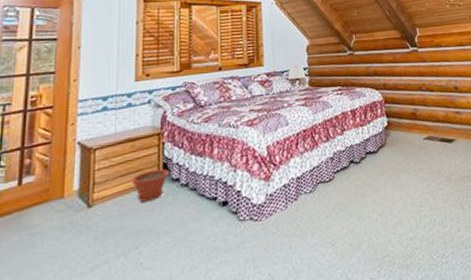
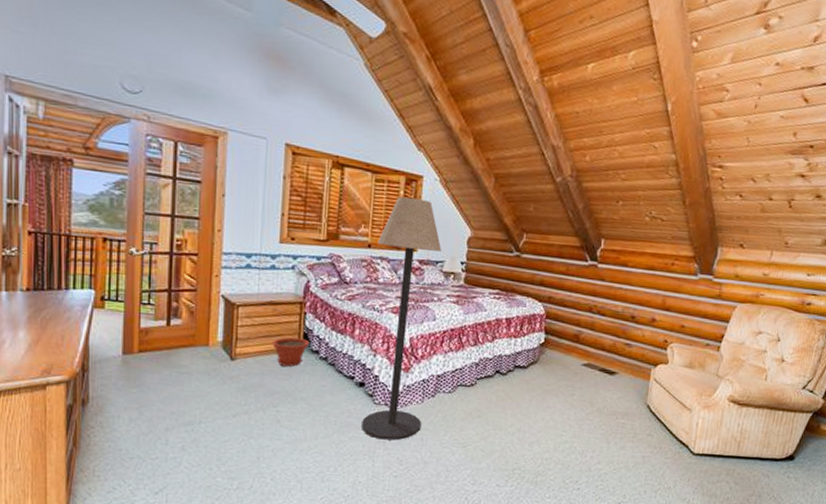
floor lamp: none [227,21,289,259] -> present [361,196,442,441]

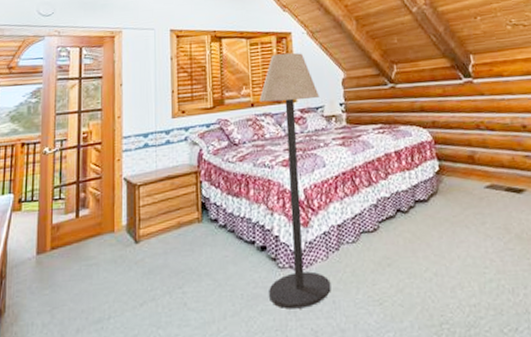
plant pot: present [272,337,309,367] -> none [173,208,207,241]

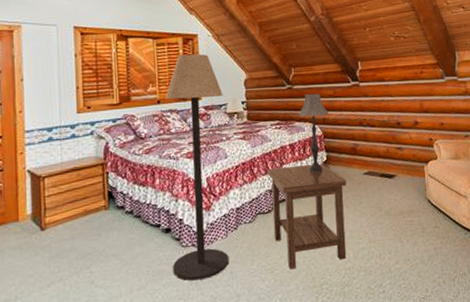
side table: none [372,174,470,301] -> present [268,164,347,269]
table lamp: none [403,92,439,186] -> present [298,93,329,173]

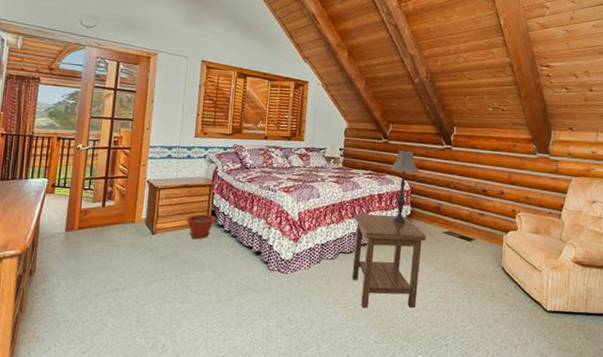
plant pot: none [79,197,114,227] -> present [186,214,216,239]
floor lamp: present [165,53,230,281] -> none [258,97,324,302]

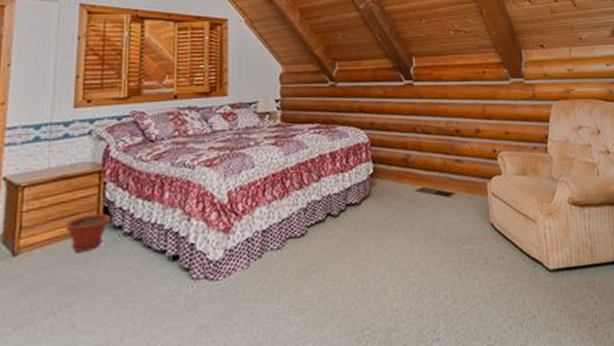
side table: present [351,213,426,308] -> none [303,177,396,309]
table lamp: present [390,150,419,225] -> none [341,92,378,189]

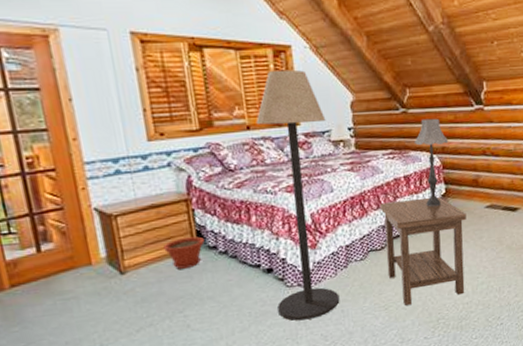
floor lamp: none [178,41,254,325] -> present [256,69,340,321]
side table: none [303,177,396,309] -> present [380,197,466,306]
table lamp: none [341,92,378,189] -> present [414,118,449,207]

